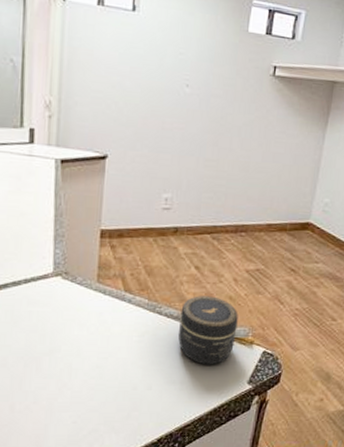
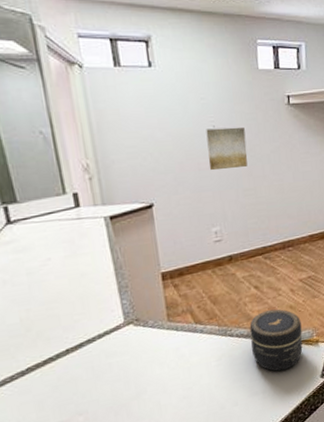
wall art: none [173,87,220,135] -> present [206,126,248,171]

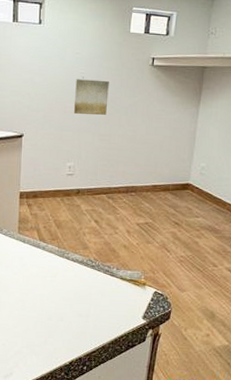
jar: present [249,309,303,372] -> none [83,244,132,302]

